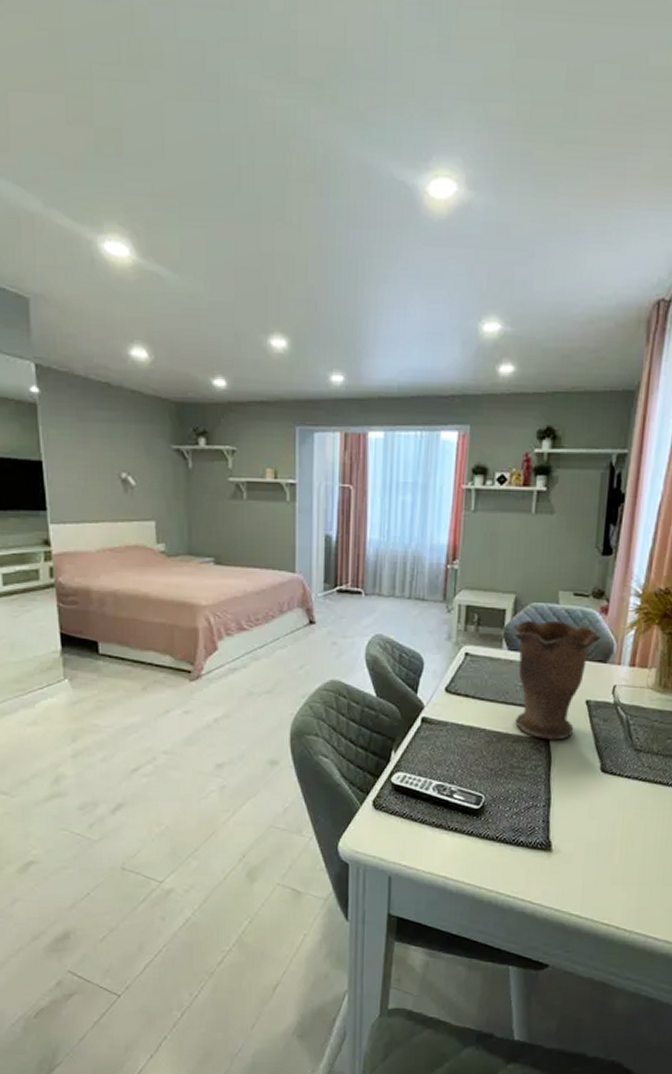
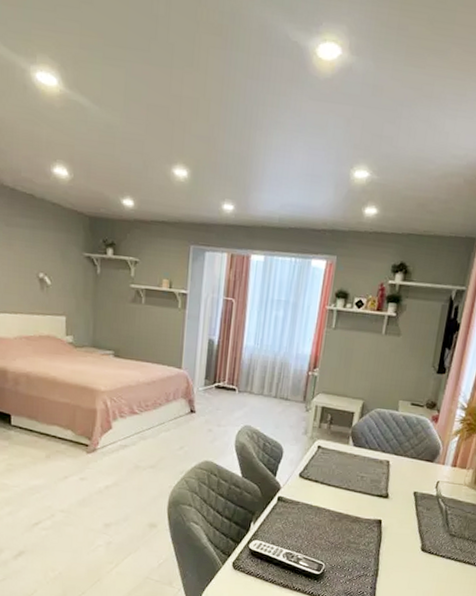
vase: present [513,619,601,740] -> none [355,422,430,523]

